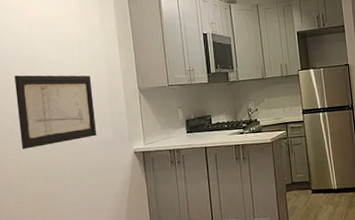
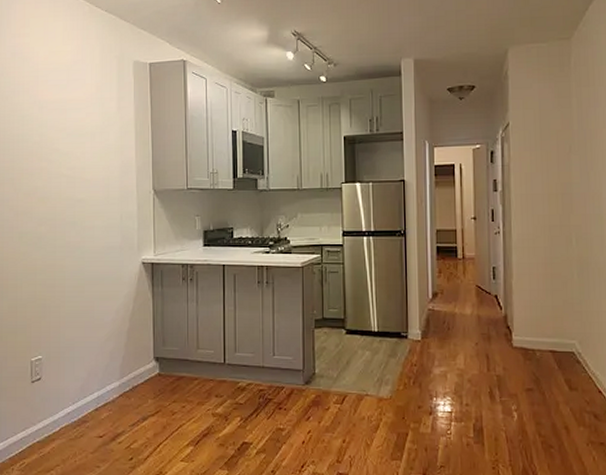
wall art: present [14,75,97,149] -> none [20,164,103,247]

